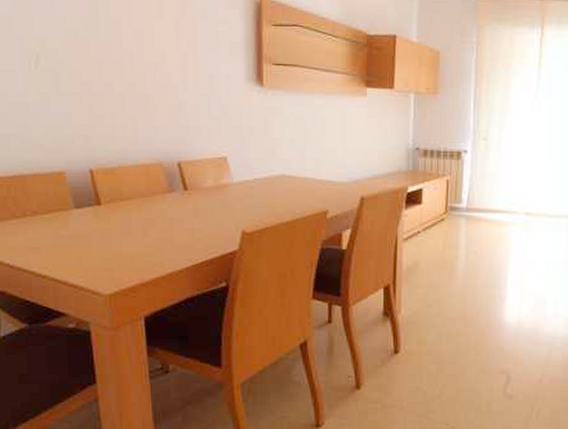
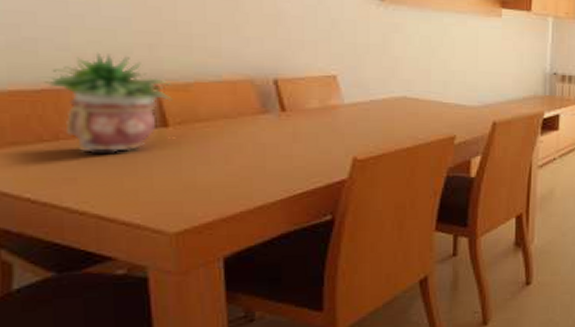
potted plant: none [15,143,103,227] -> present [44,52,173,153]

